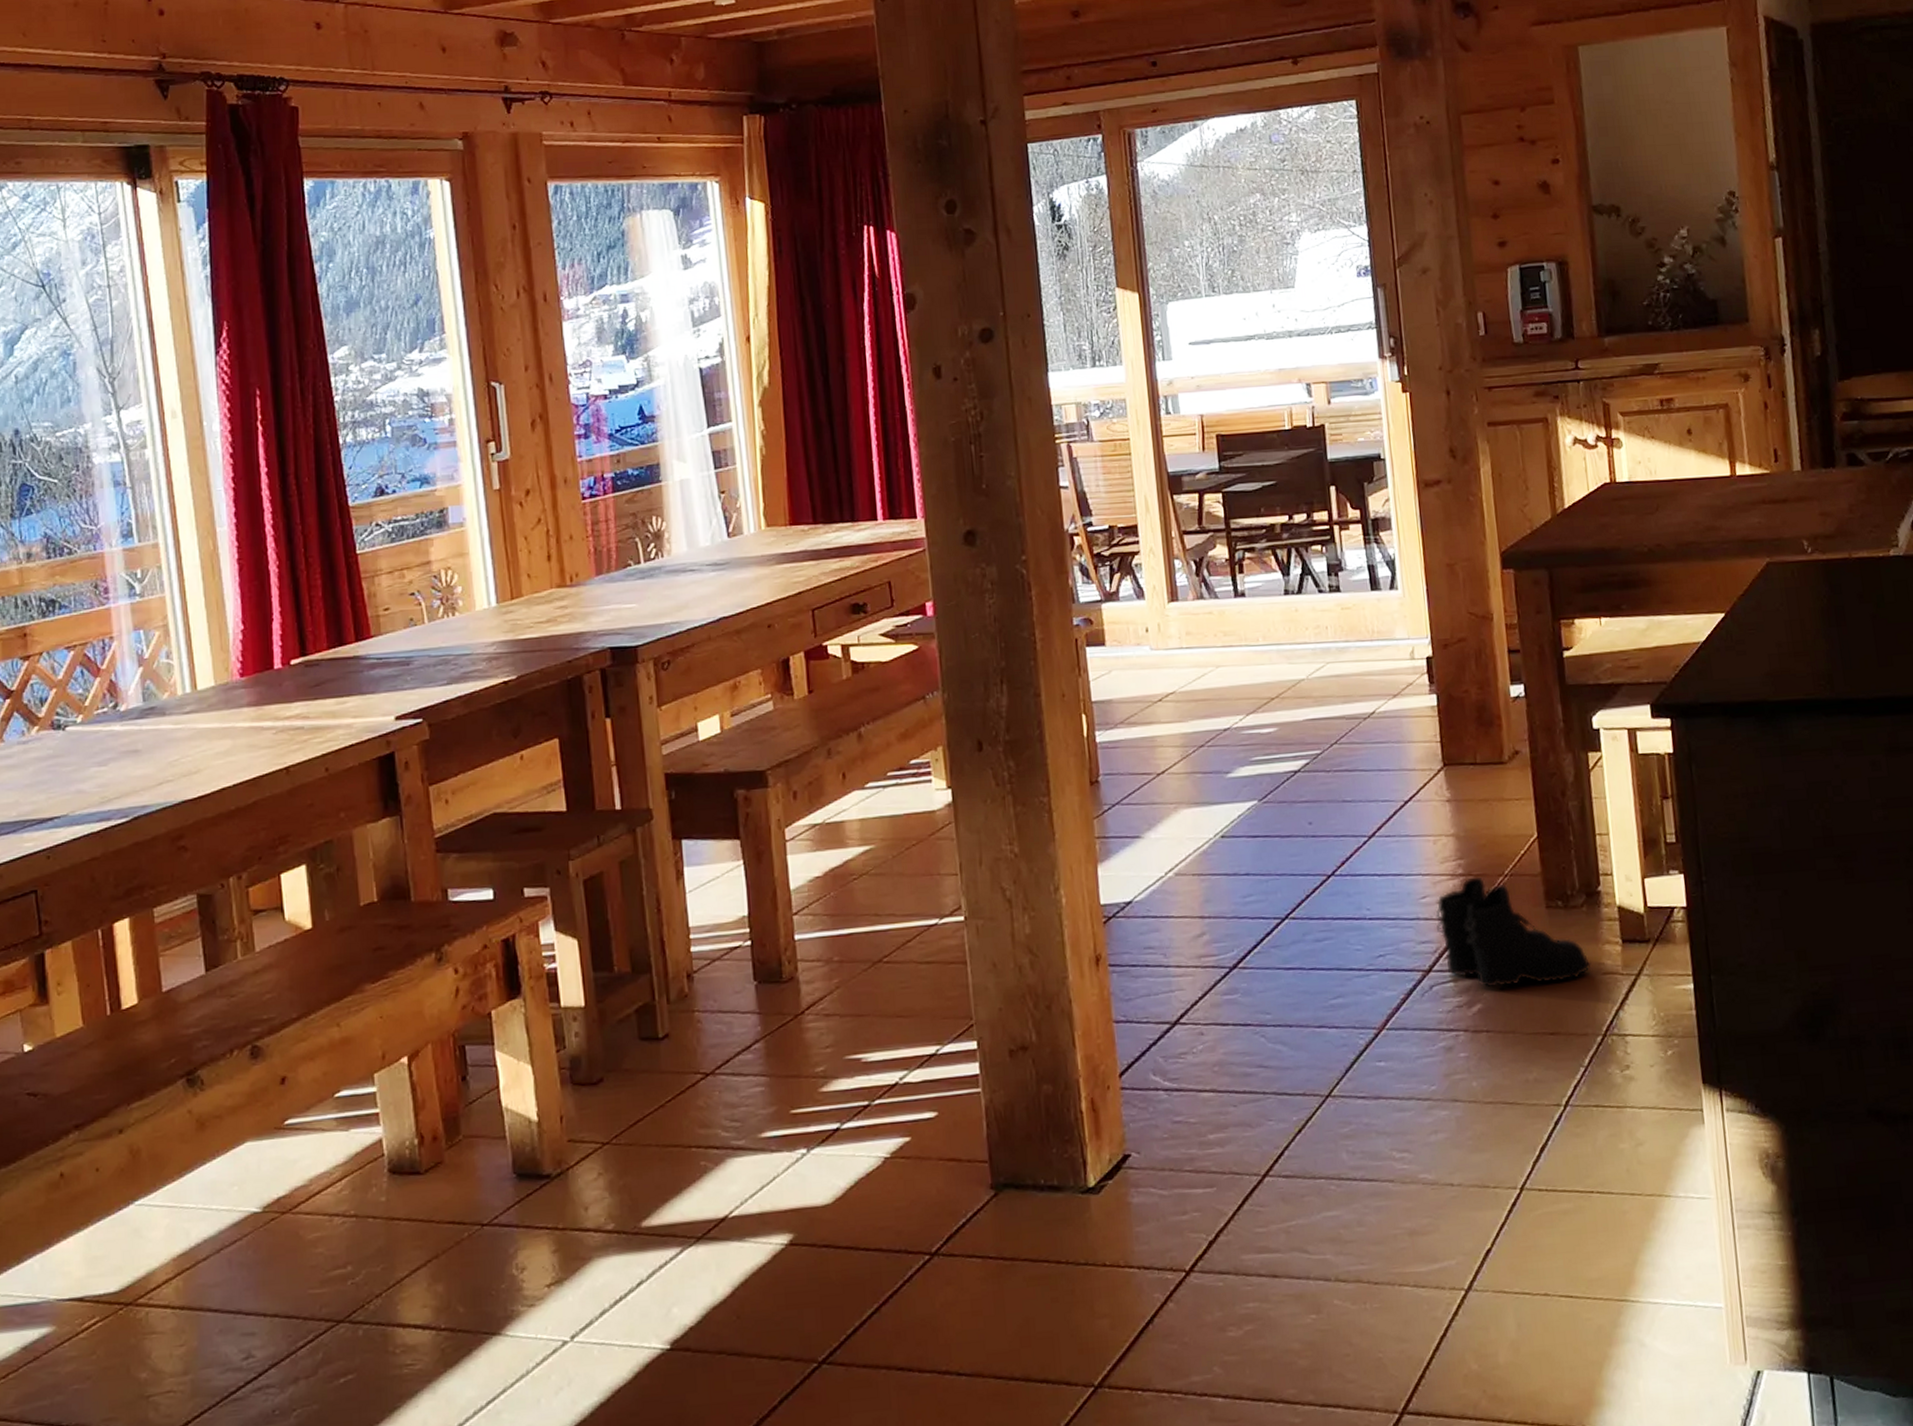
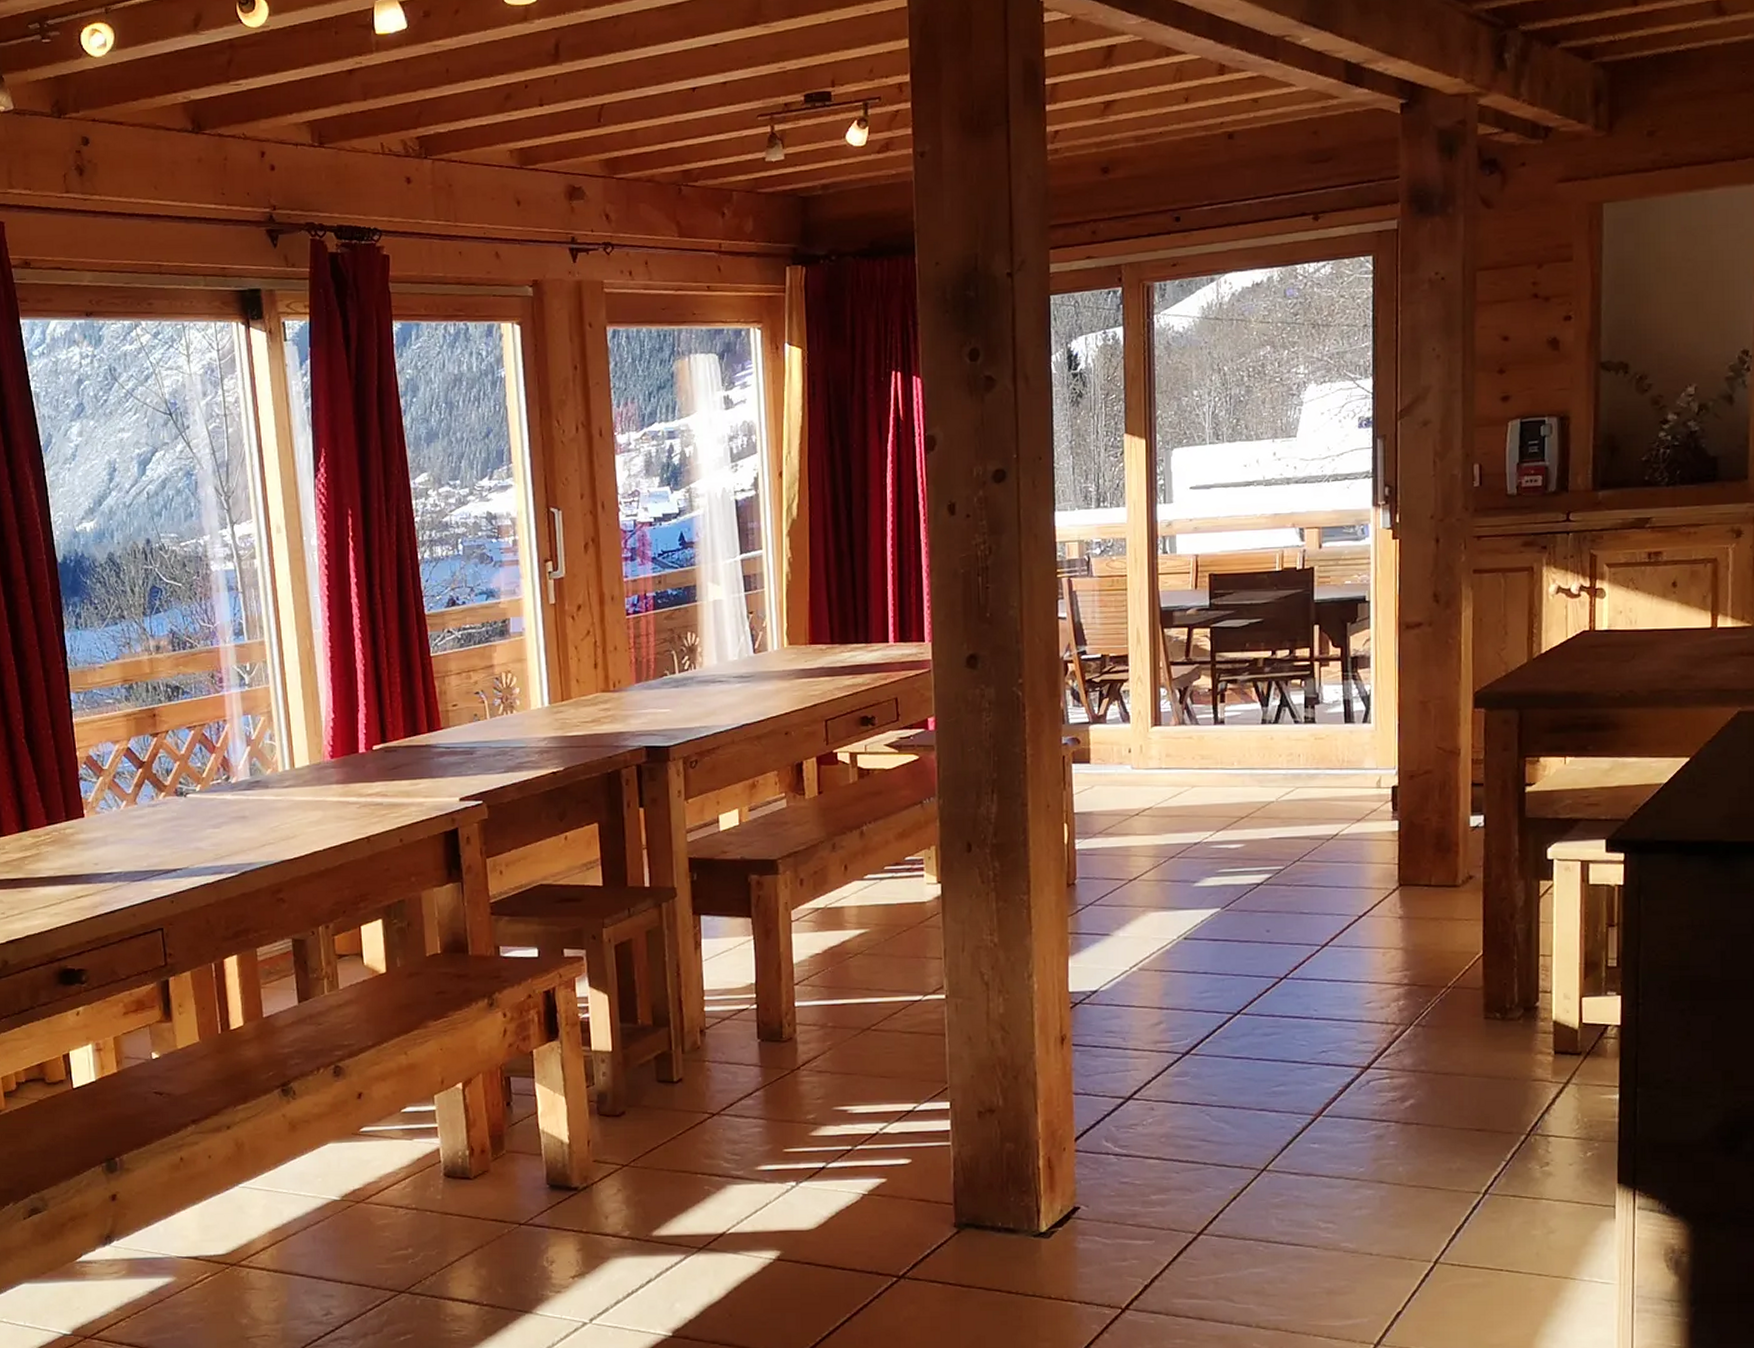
boots: present [1435,877,1591,988] -> none [1378,987,1522,1086]

